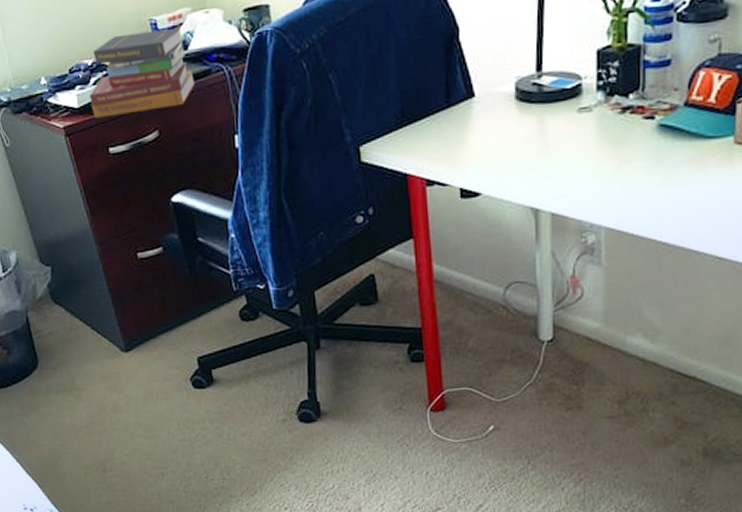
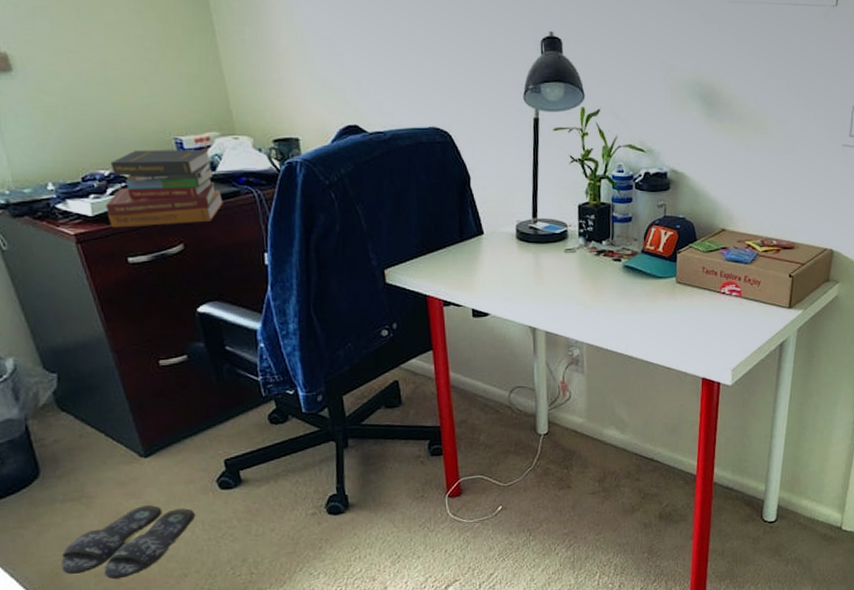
slippers: none [56,401,170,471] -> present [61,505,195,579]

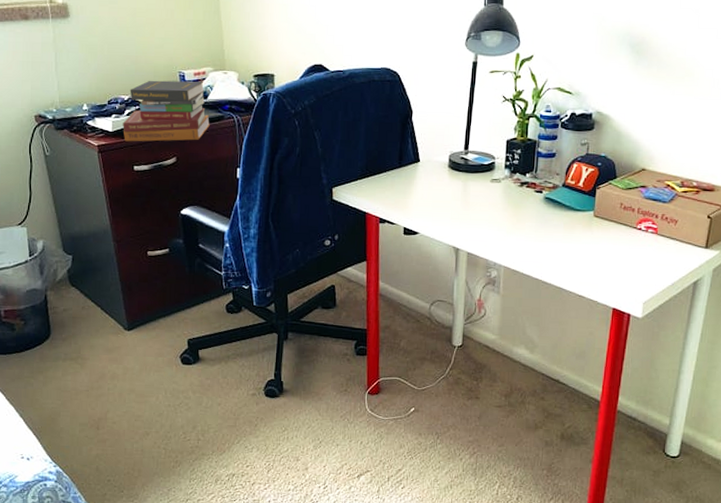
slippers: present [61,505,195,579] -> none [57,371,160,429]

